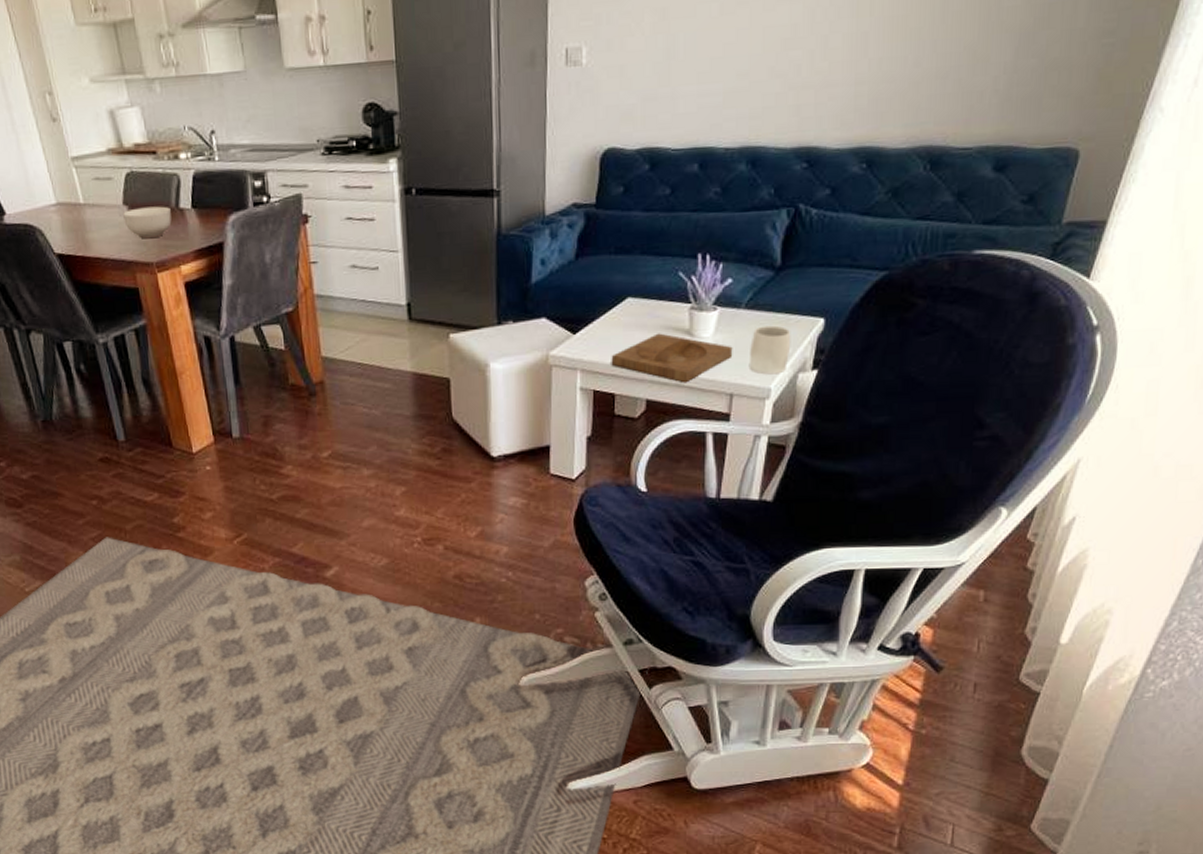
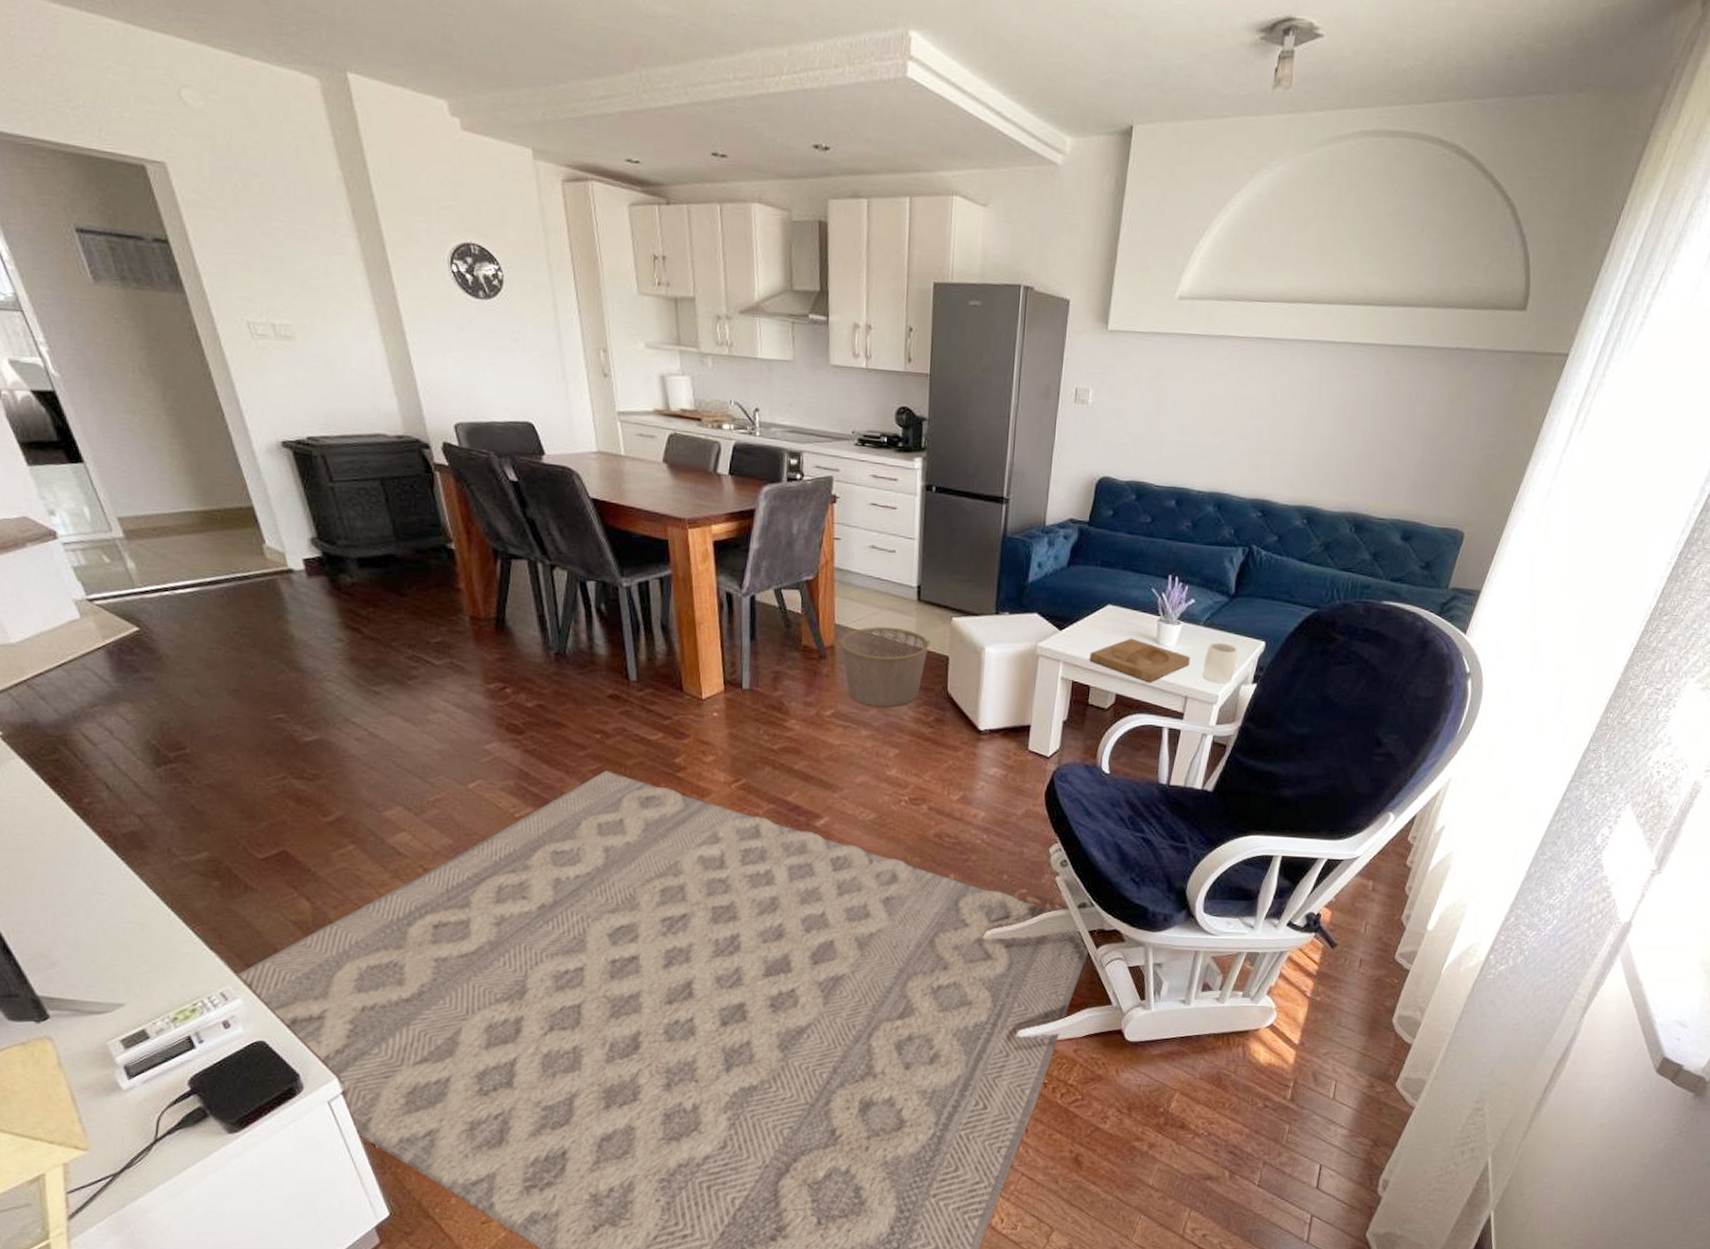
bowl: present [122,206,172,239] -> none [661,467,708,497]
basket: none [326,353,428,442] -> present [837,627,931,707]

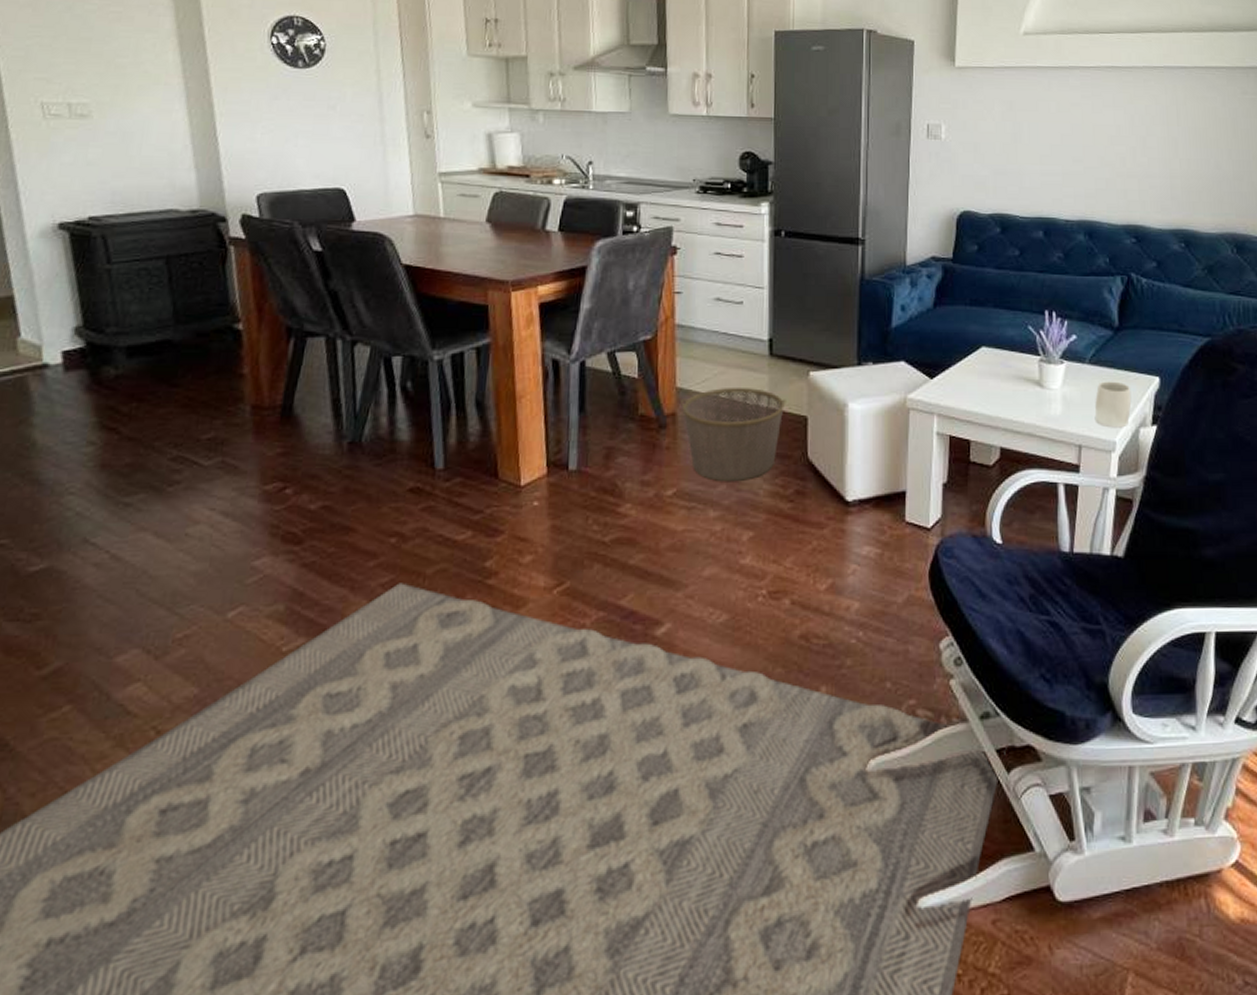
tray: present [1089,638,1191,683] -> none [966,382,1080,433]

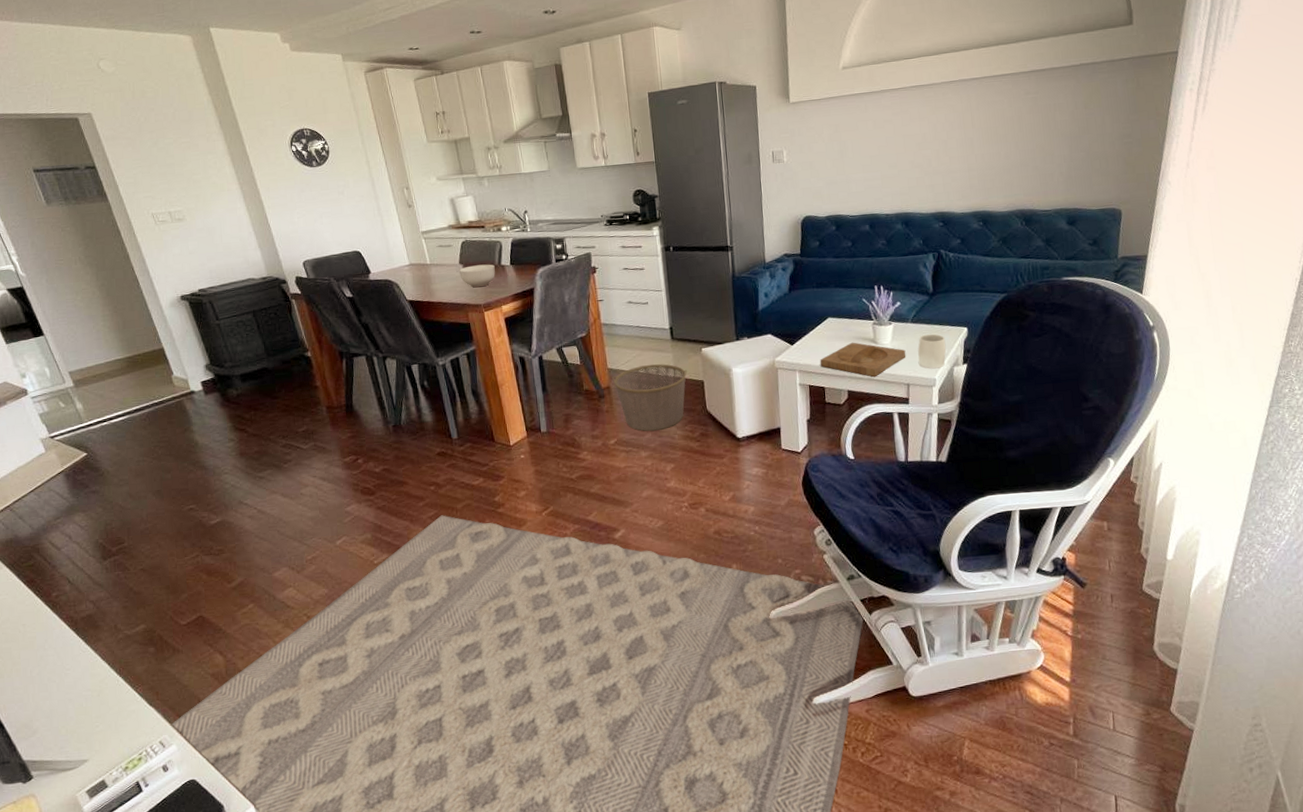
bowl: none [483,226,536,257] -> present [458,264,495,288]
tray: none [966,382,1080,433] -> present [820,342,906,378]

